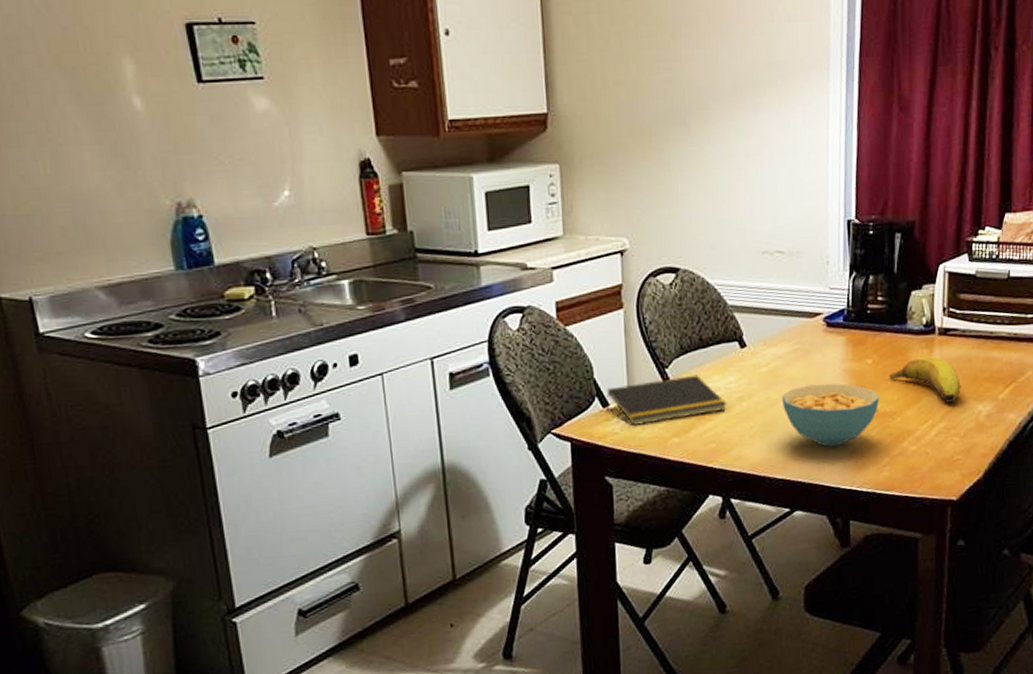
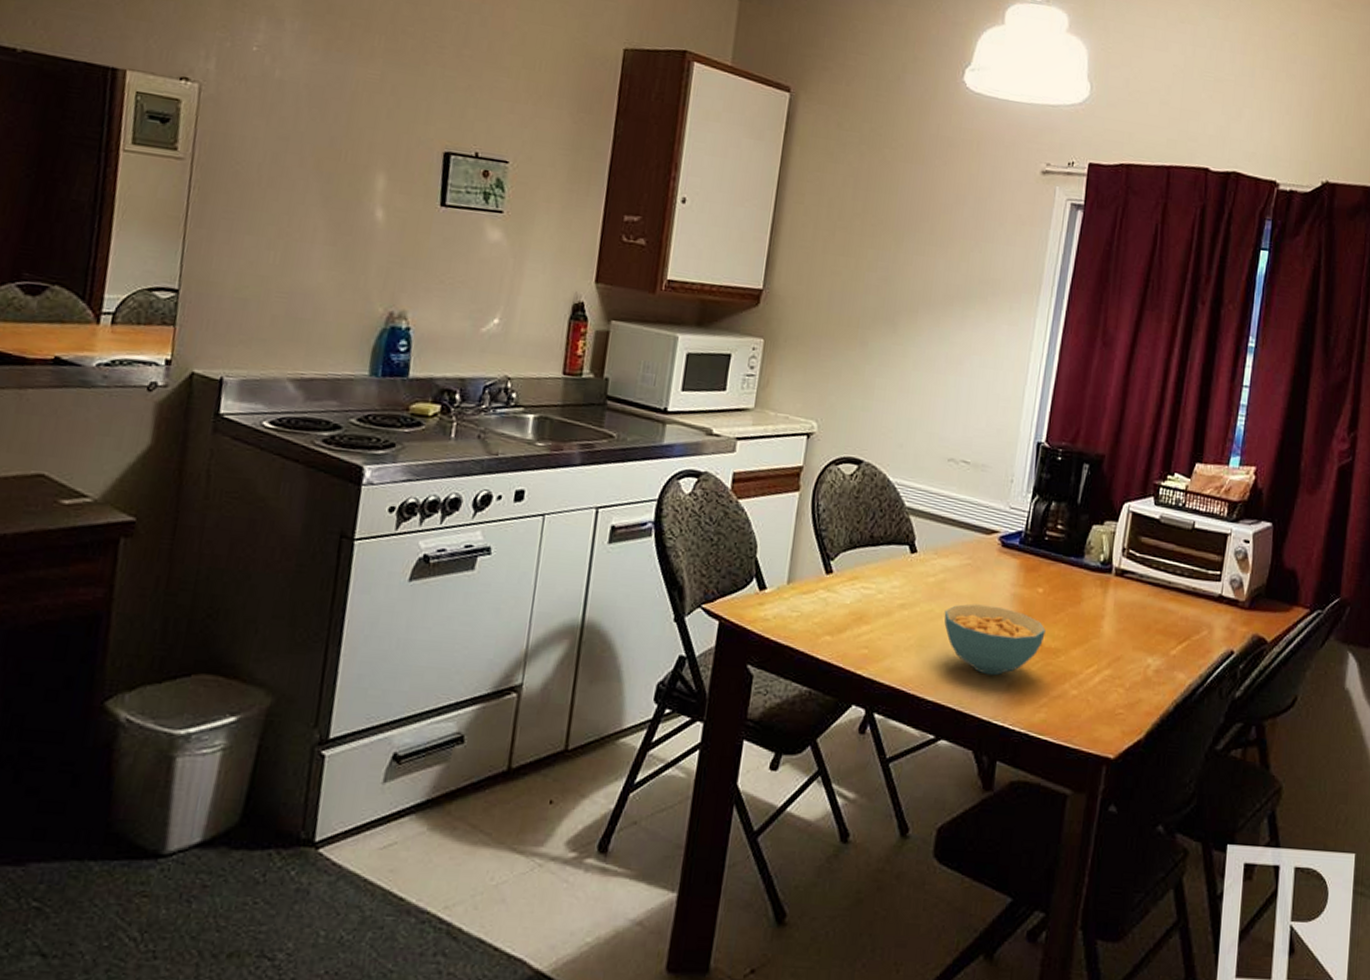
notepad: present [606,375,728,425] -> none [763,570,888,616]
fruit: present [889,356,961,403] -> none [1059,594,1132,650]

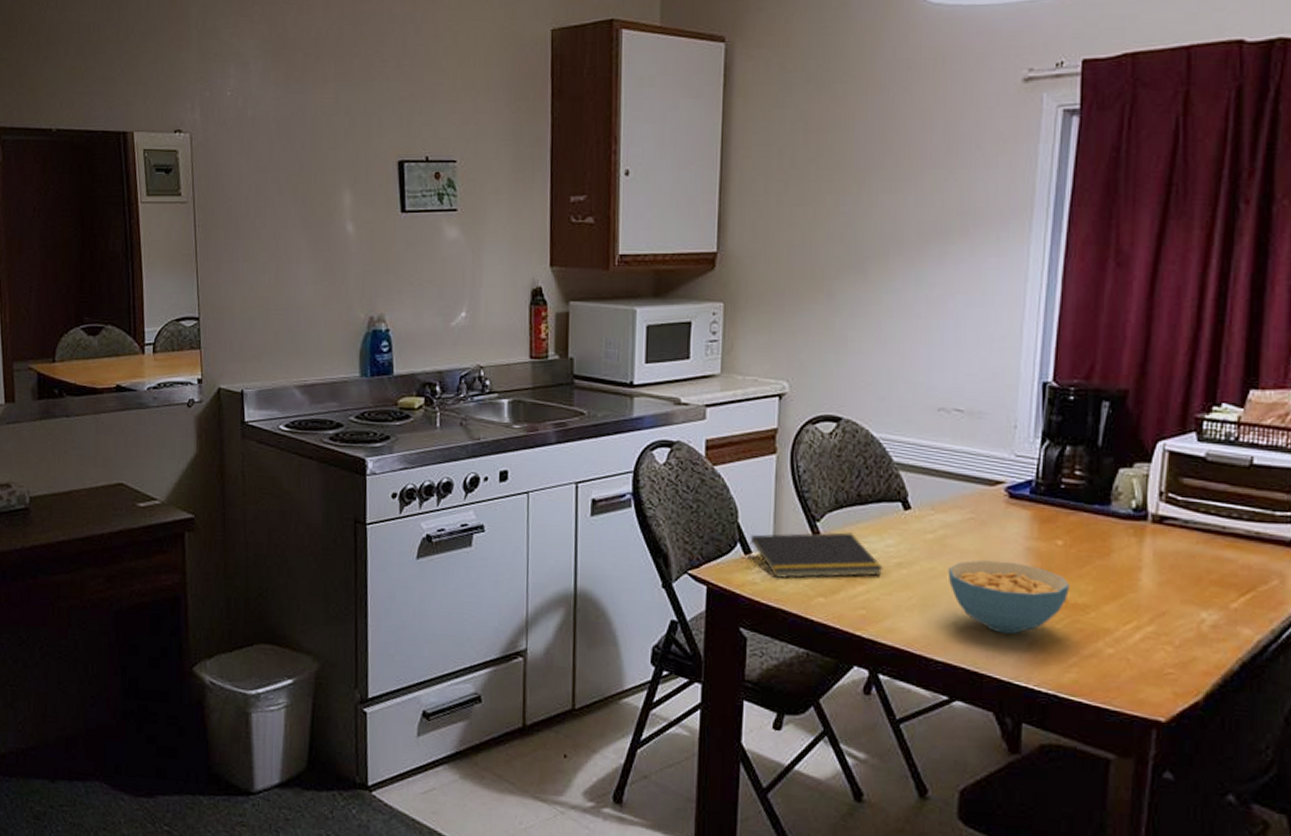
notepad: none [763,570,888,616] -> present [748,532,883,578]

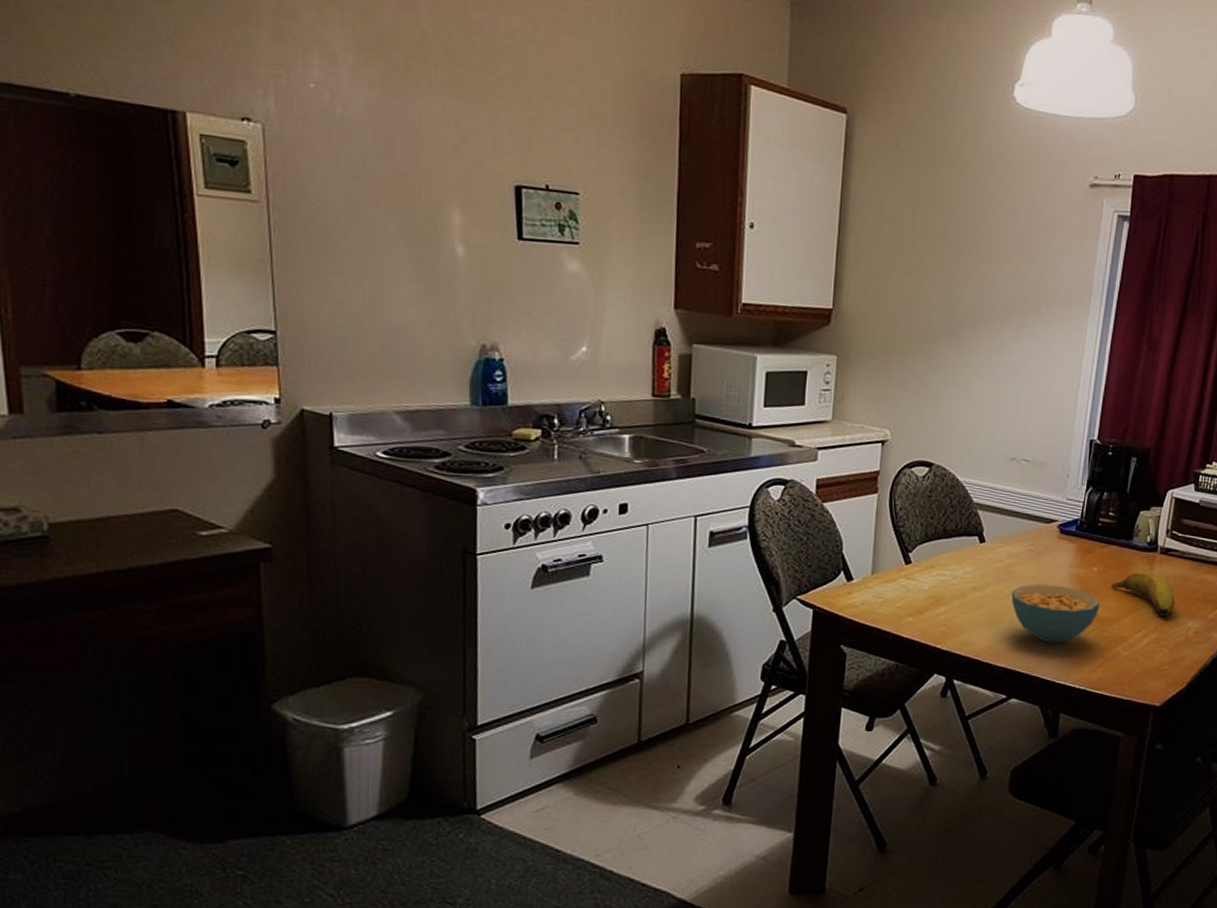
notepad: present [748,532,883,578] -> none [850,561,961,601]
fruit: none [1084,545,1179,604] -> present [1111,571,1175,616]

